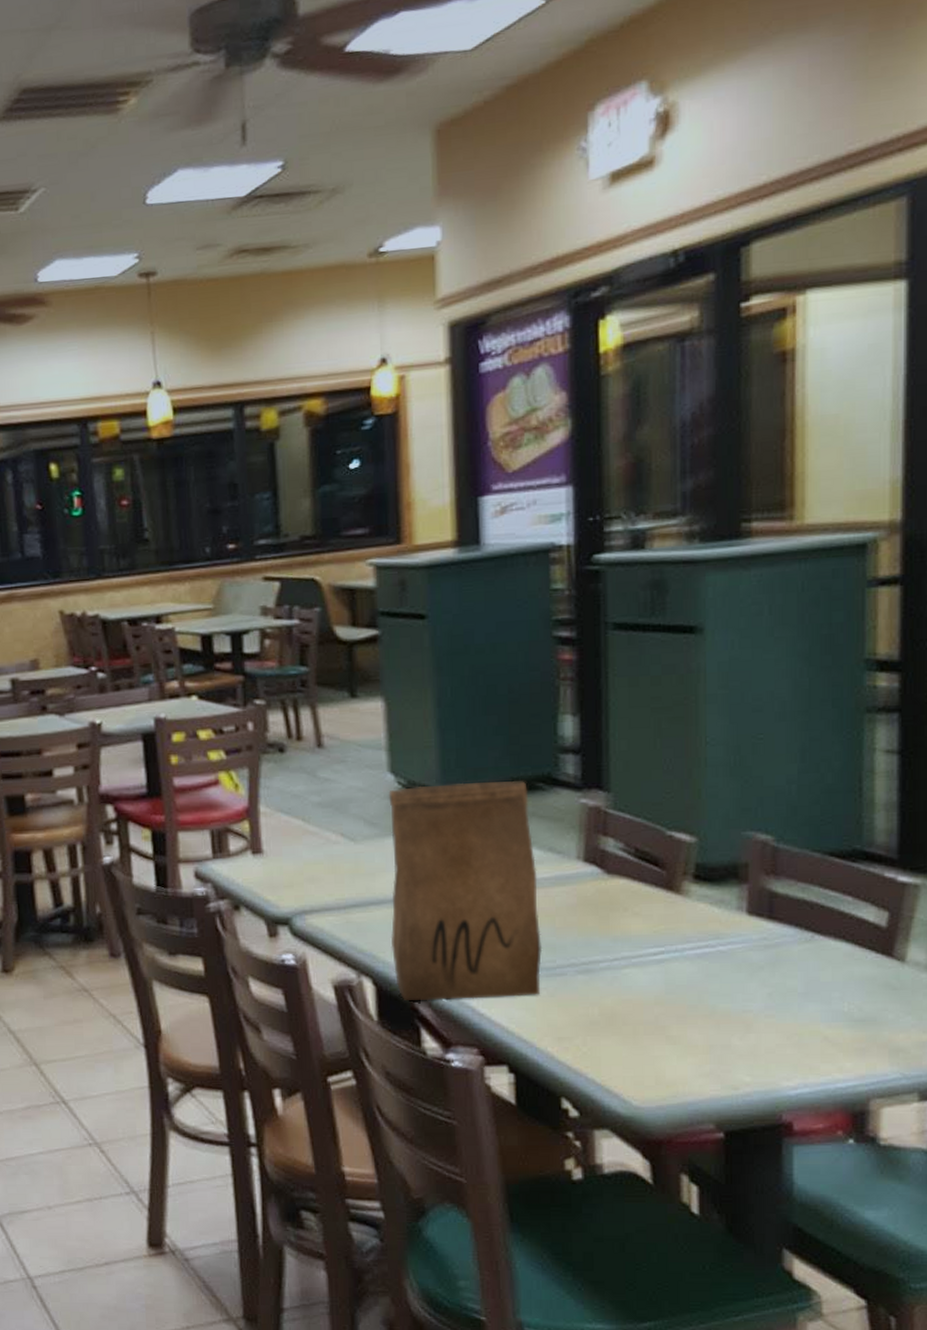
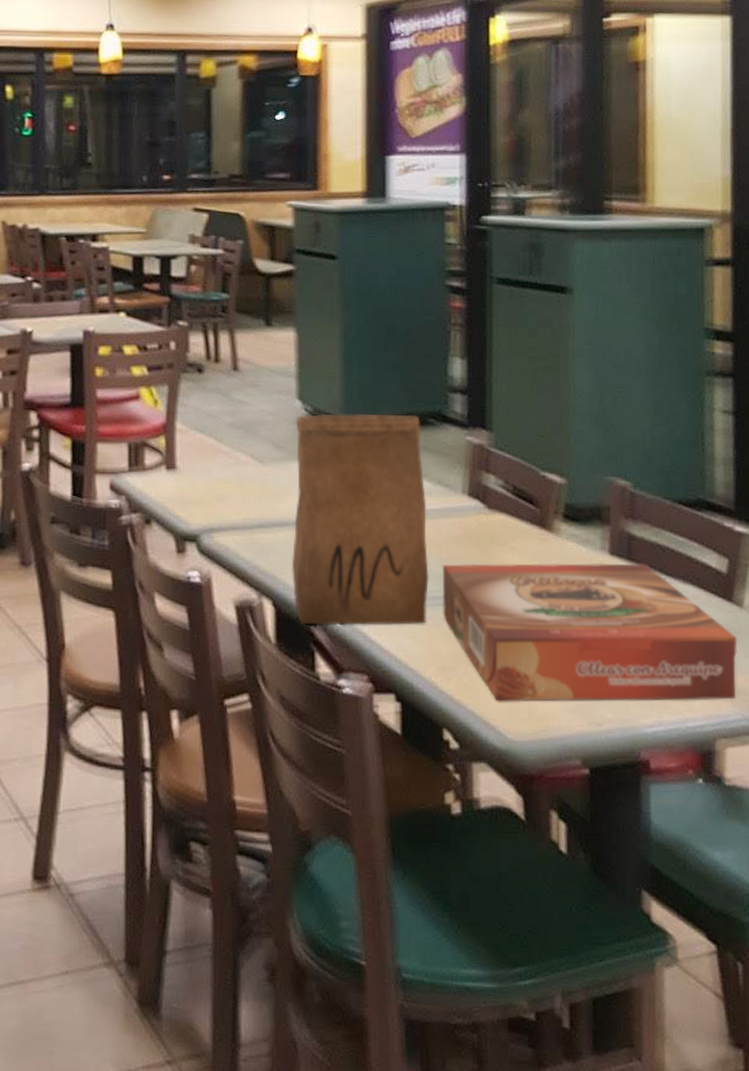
food box: none [556,921,898,1068] -> present [442,562,738,701]

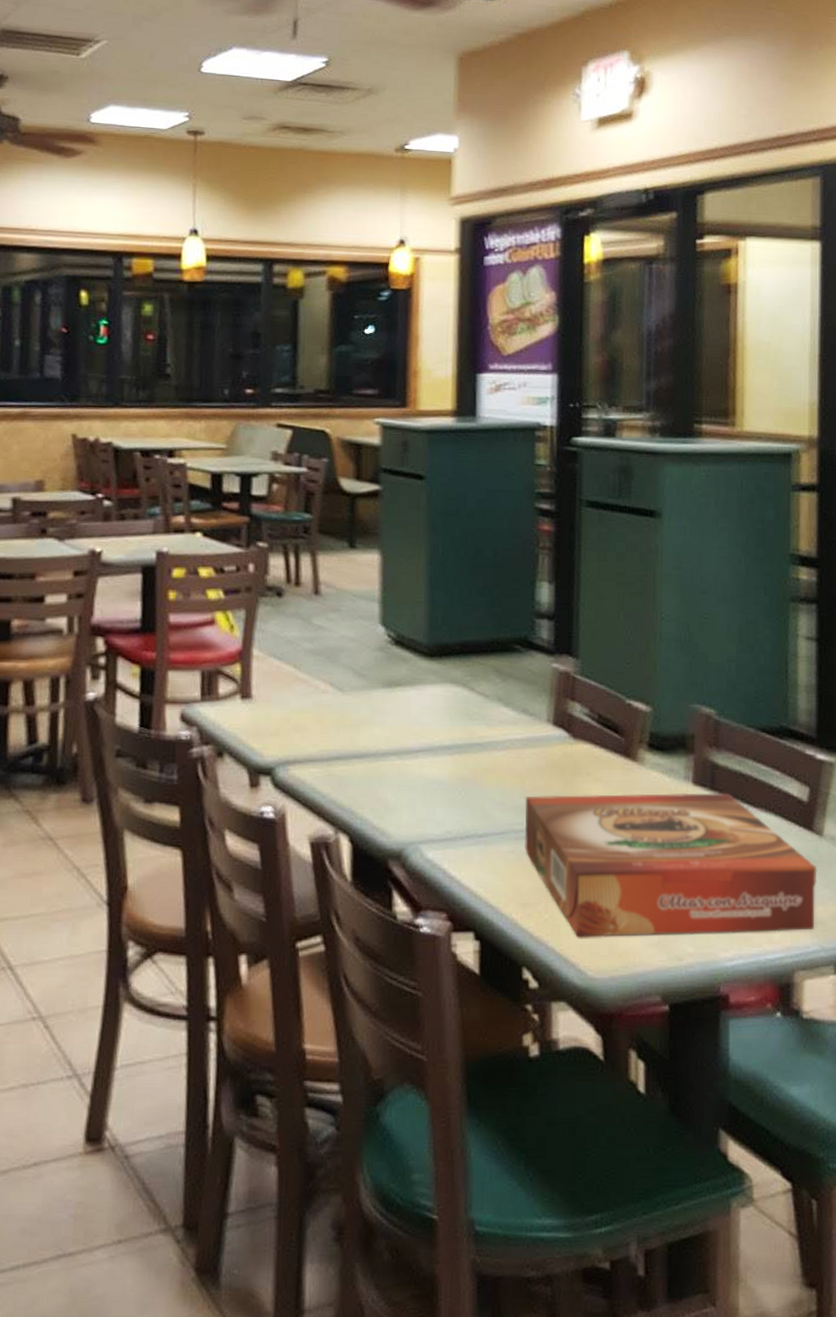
paper bag: present [291,414,430,625] -> none [369,640,512,862]

